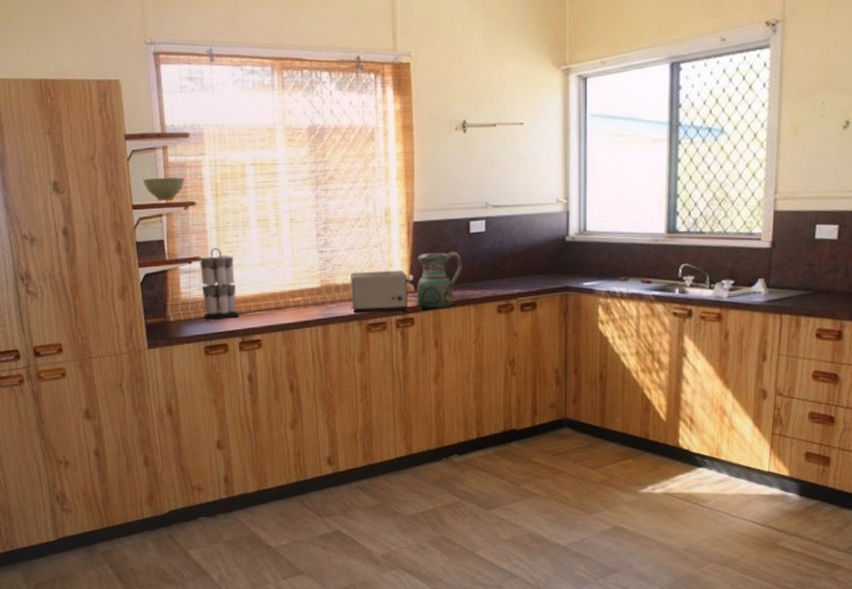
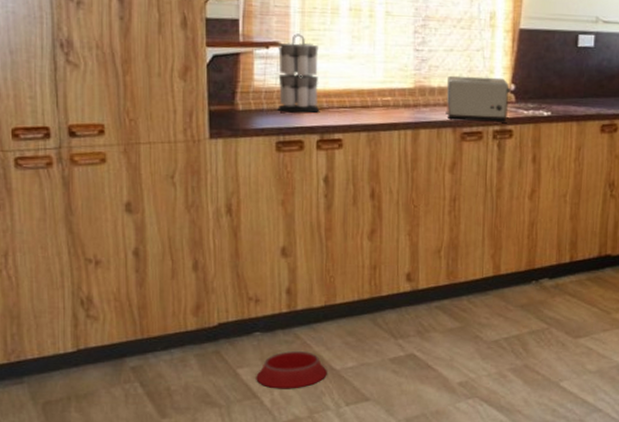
pet bowl: none [204,532,265,567] -> present [256,351,327,389]
ceramic pitcher: present [416,251,462,309] -> none [516,63,568,123]

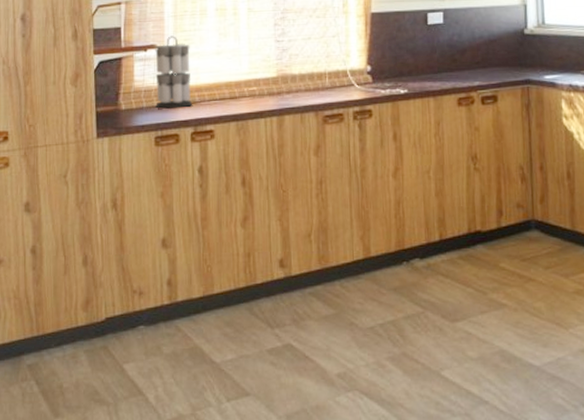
pet bowl: present [256,351,327,389] -> none [141,344,208,385]
toaster: present [445,75,511,123] -> none [306,60,367,106]

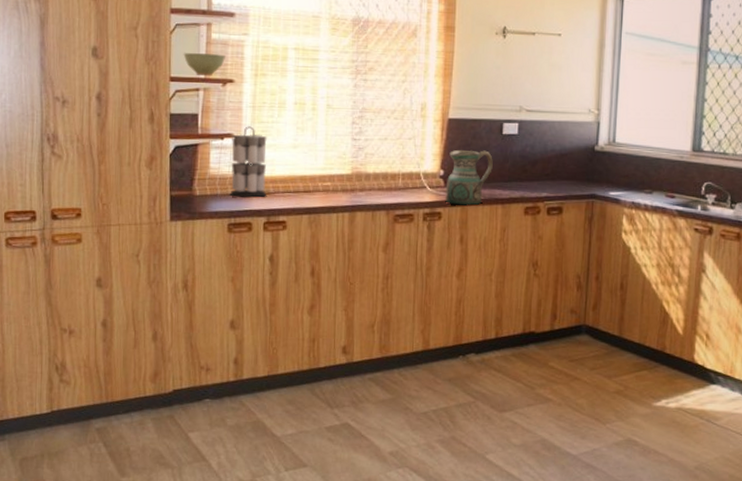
ceramic pitcher: none [374,42,421,101] -> present [445,150,493,206]

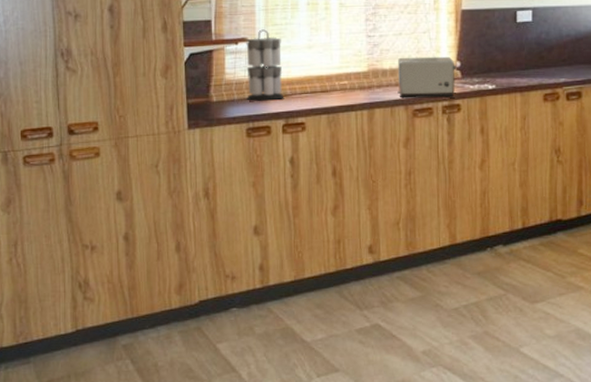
toaster: none [380,162,440,206] -> present [397,56,457,100]
ceramic pitcher: present [445,150,493,206] -> none [463,39,509,96]

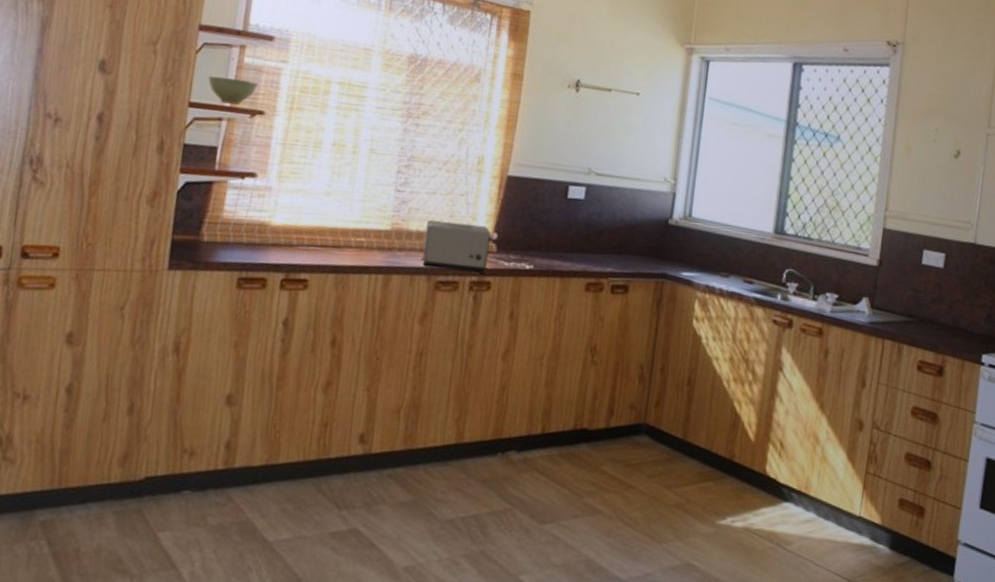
spice rack: present [246,29,283,101] -> none [244,165,296,250]

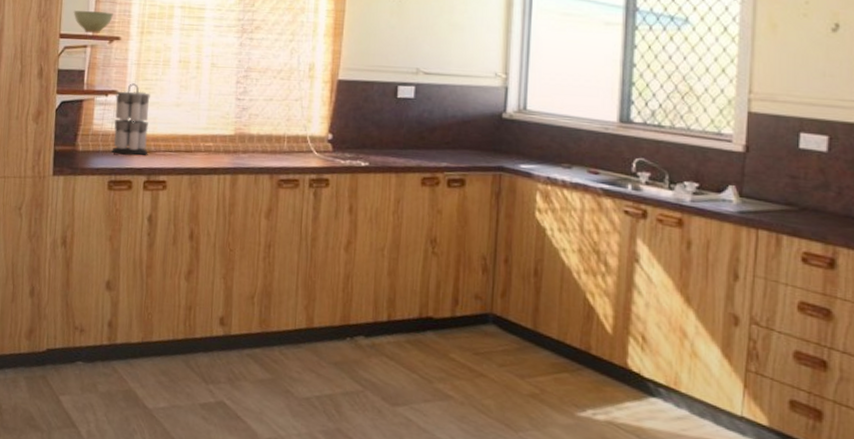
spice rack: none [244,165,296,250] -> present [111,83,150,156]
toaster: present [421,219,493,274] -> none [263,123,328,172]

